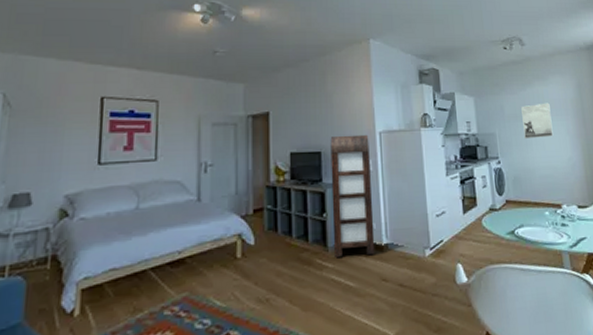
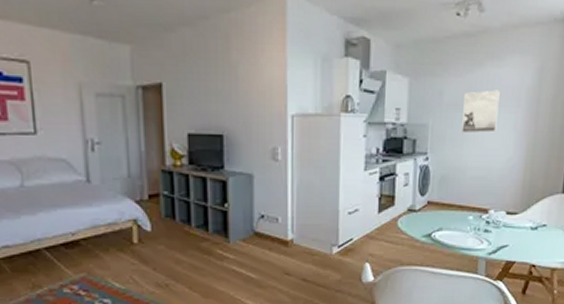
bookshelf: present [330,134,375,257] -> none [234,116,280,249]

